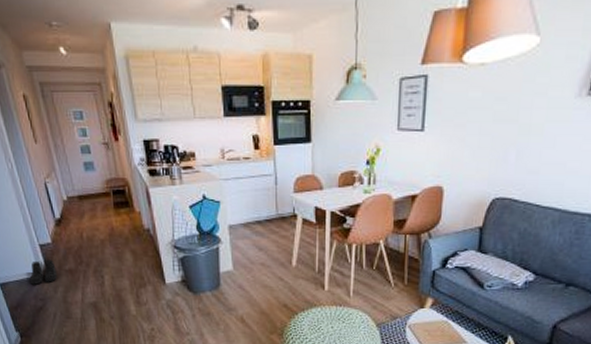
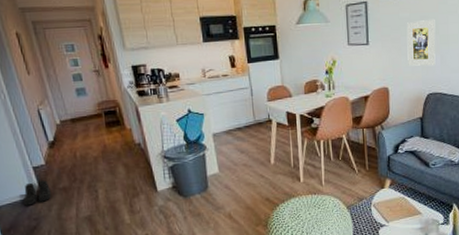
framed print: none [472,101,515,164] -> present [406,19,436,66]

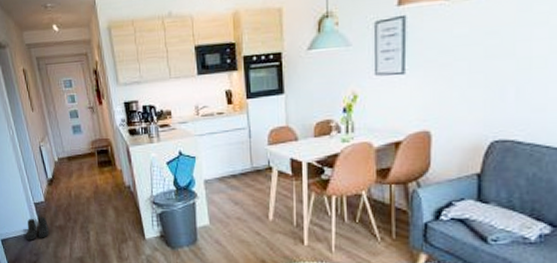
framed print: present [406,19,436,66] -> none [462,34,510,103]

